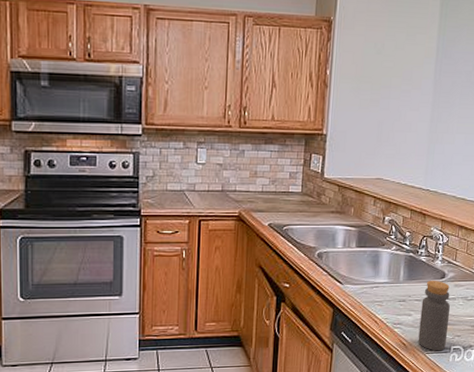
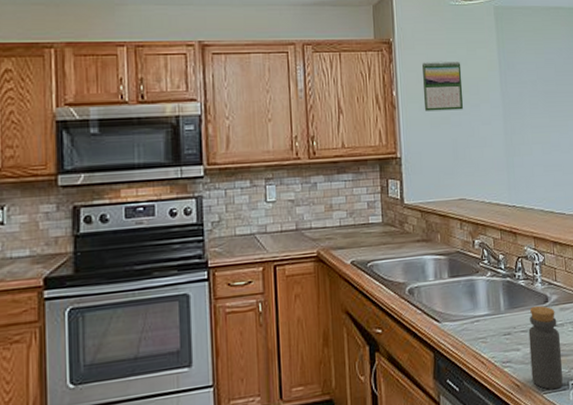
calendar: none [355,43,399,94] -> present [421,60,464,111]

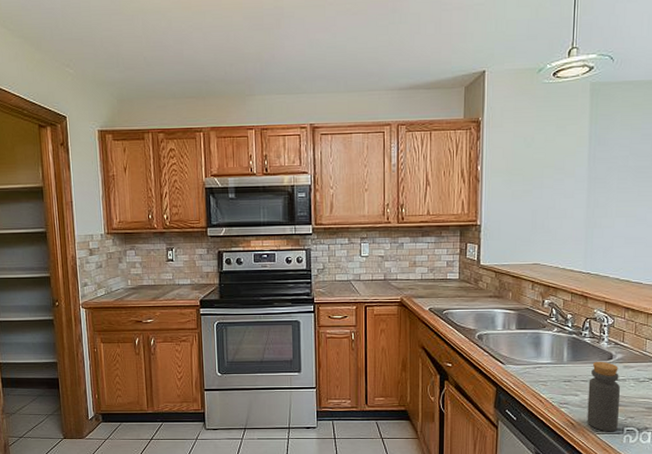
calendar: present [421,60,464,111] -> none [507,137,549,185]

